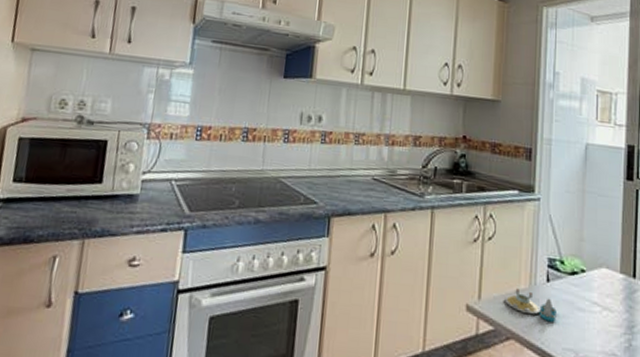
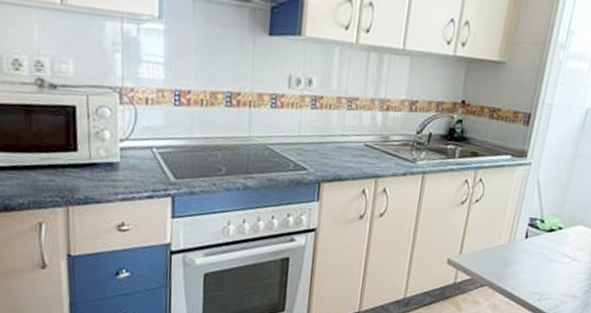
salt and pepper shaker set: present [505,288,557,322] -> none [483,244,530,272]

